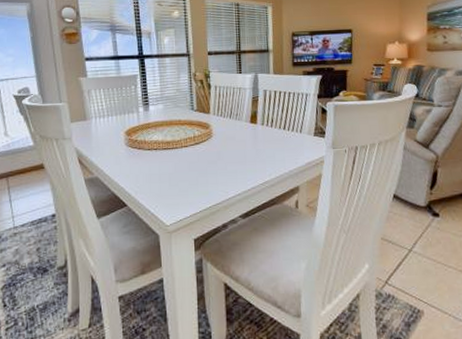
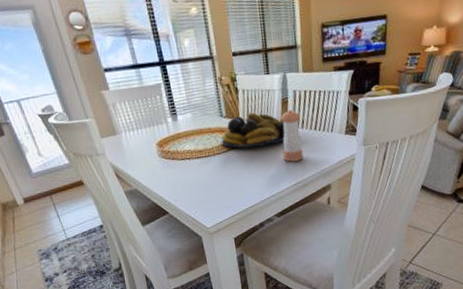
fruit bowl: none [189,108,254,142] -> present [221,112,286,148]
pepper shaker: none [250,108,272,160] -> present [280,109,304,162]

